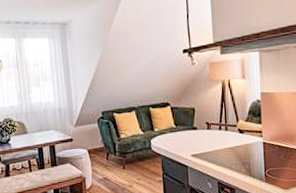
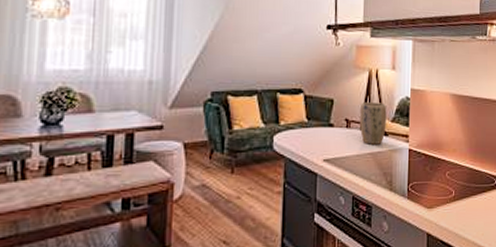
plant pot: none [218,107,242,141] -> present [360,102,387,144]

